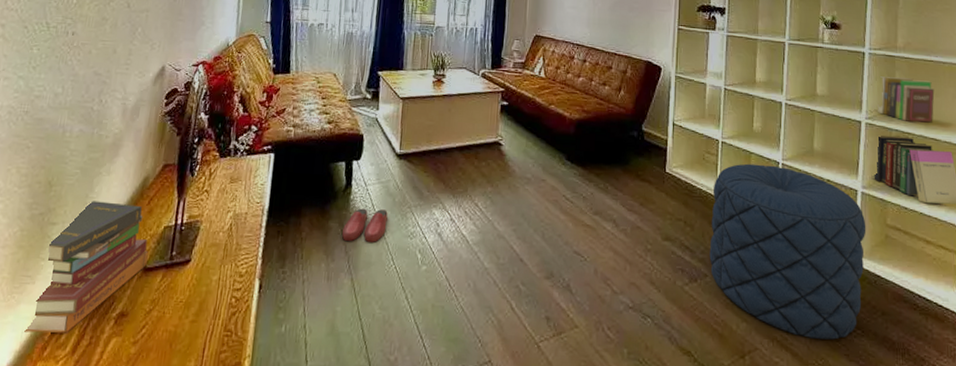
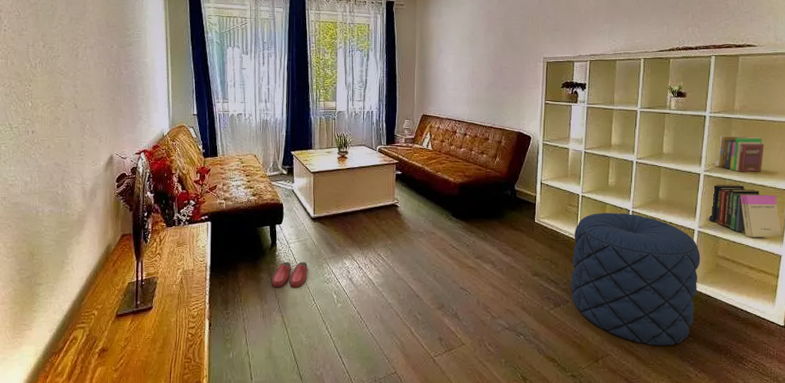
books: present [24,201,149,333] -> none [29,265,118,366]

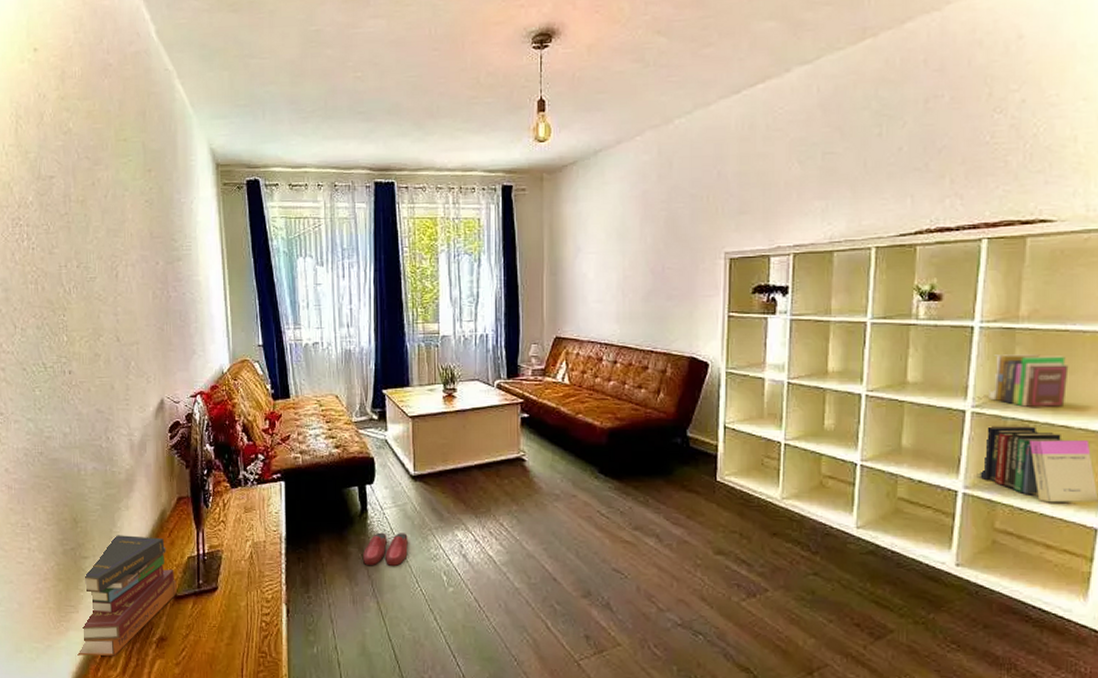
books: none [29,265,118,366] -> present [77,535,177,657]
pouf: present [570,212,701,346] -> none [770,467,968,655]

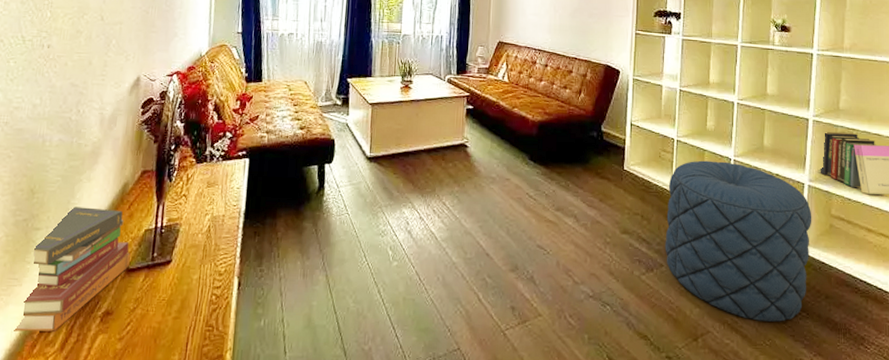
slippers: present [363,532,408,566] -> none [316,209,360,241]
pouf: none [770,467,968,655] -> present [665,160,812,322]
books: present [989,354,1069,407] -> none [824,76,878,119]

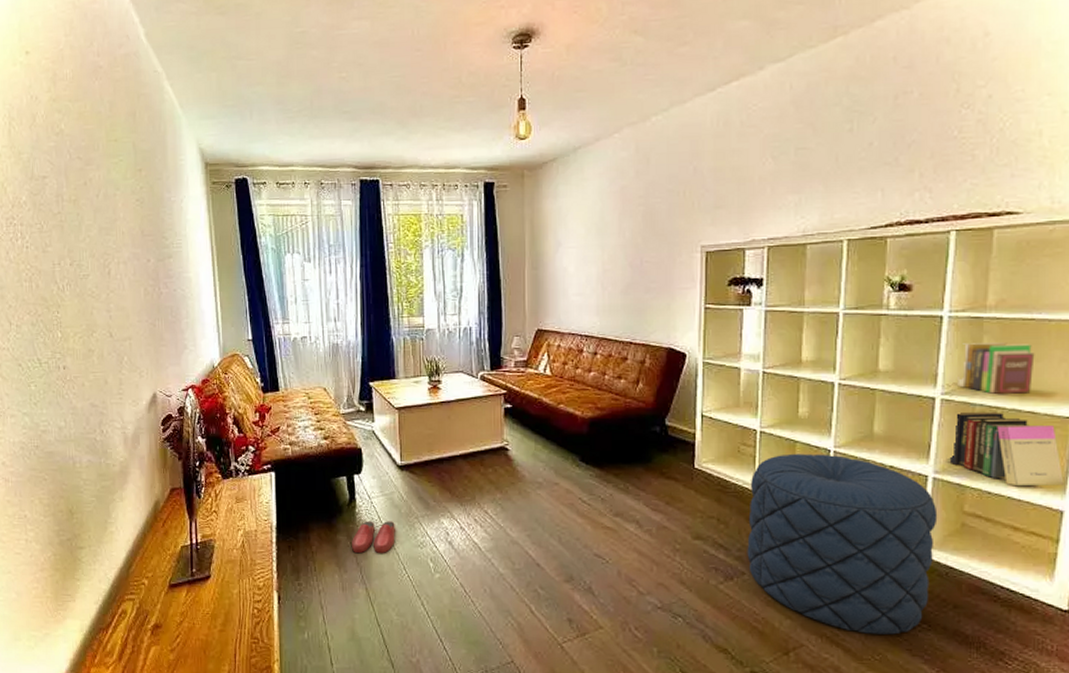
books: present [14,206,131,332] -> none [74,526,171,644]
slippers: none [316,209,360,241] -> present [352,521,395,554]
books: none [824,76,878,119] -> present [958,343,1035,394]

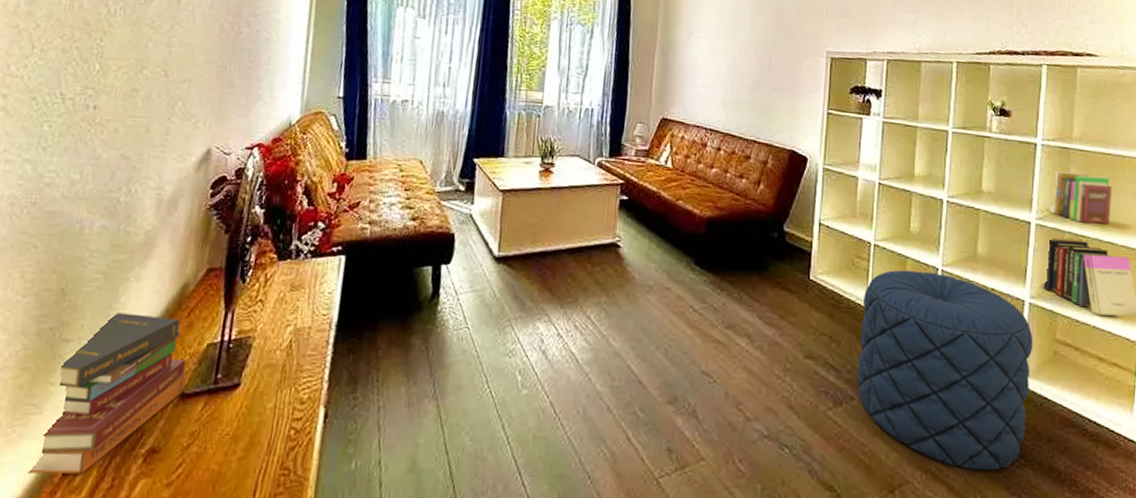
books: none [74,526,171,644] -> present [28,312,187,475]
slippers: present [352,521,395,554] -> none [427,321,483,362]

